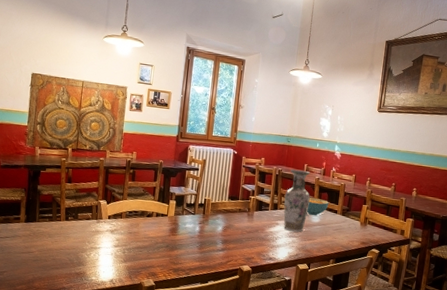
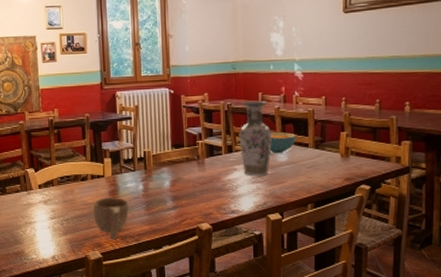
cup: none [153,234,185,272] -> present [94,197,129,240]

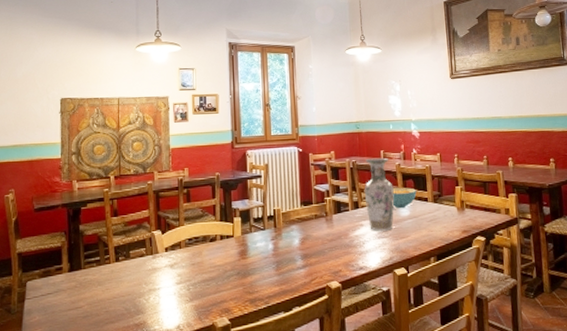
cup: present [94,197,129,240] -> none [222,258,258,305]

